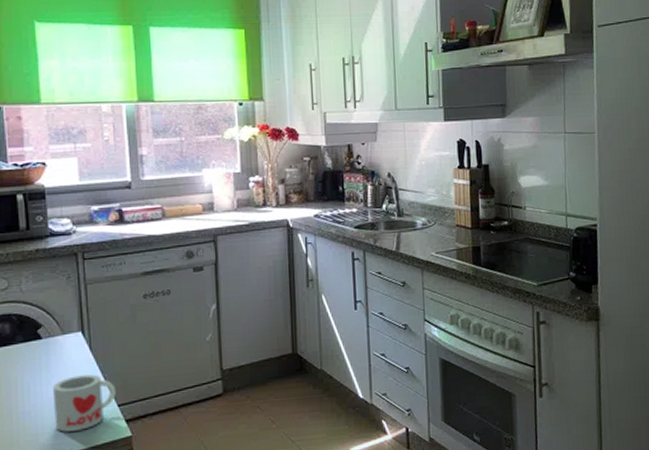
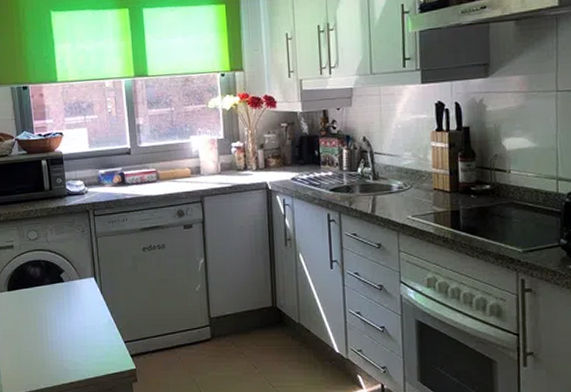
mug: present [53,374,116,432] -> none [74,314,123,361]

